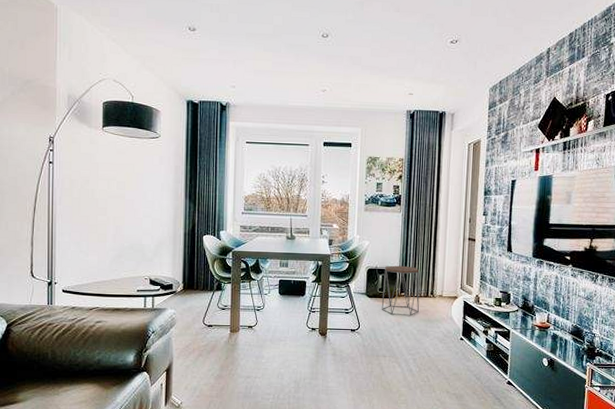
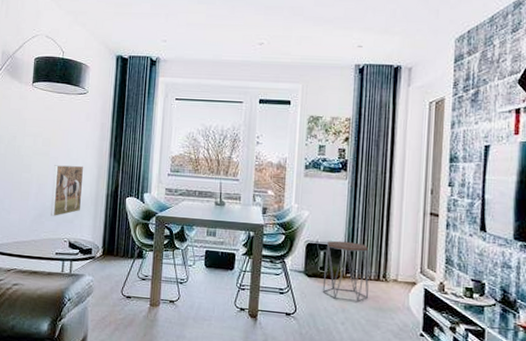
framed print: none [130,207,160,257] -> present [51,165,83,217]

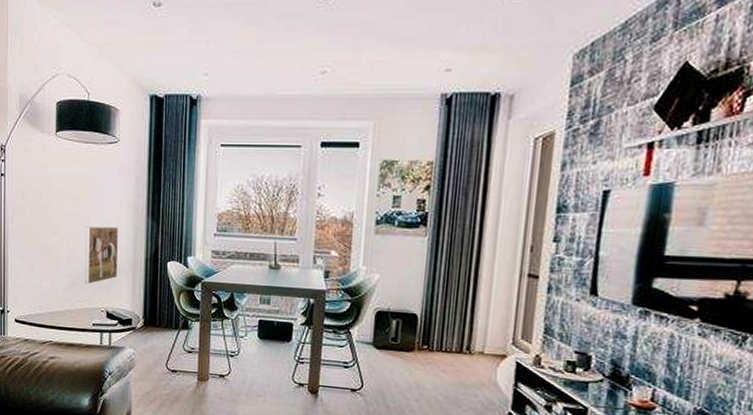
side table: present [322,240,369,303] -> none [393,308,451,378]

